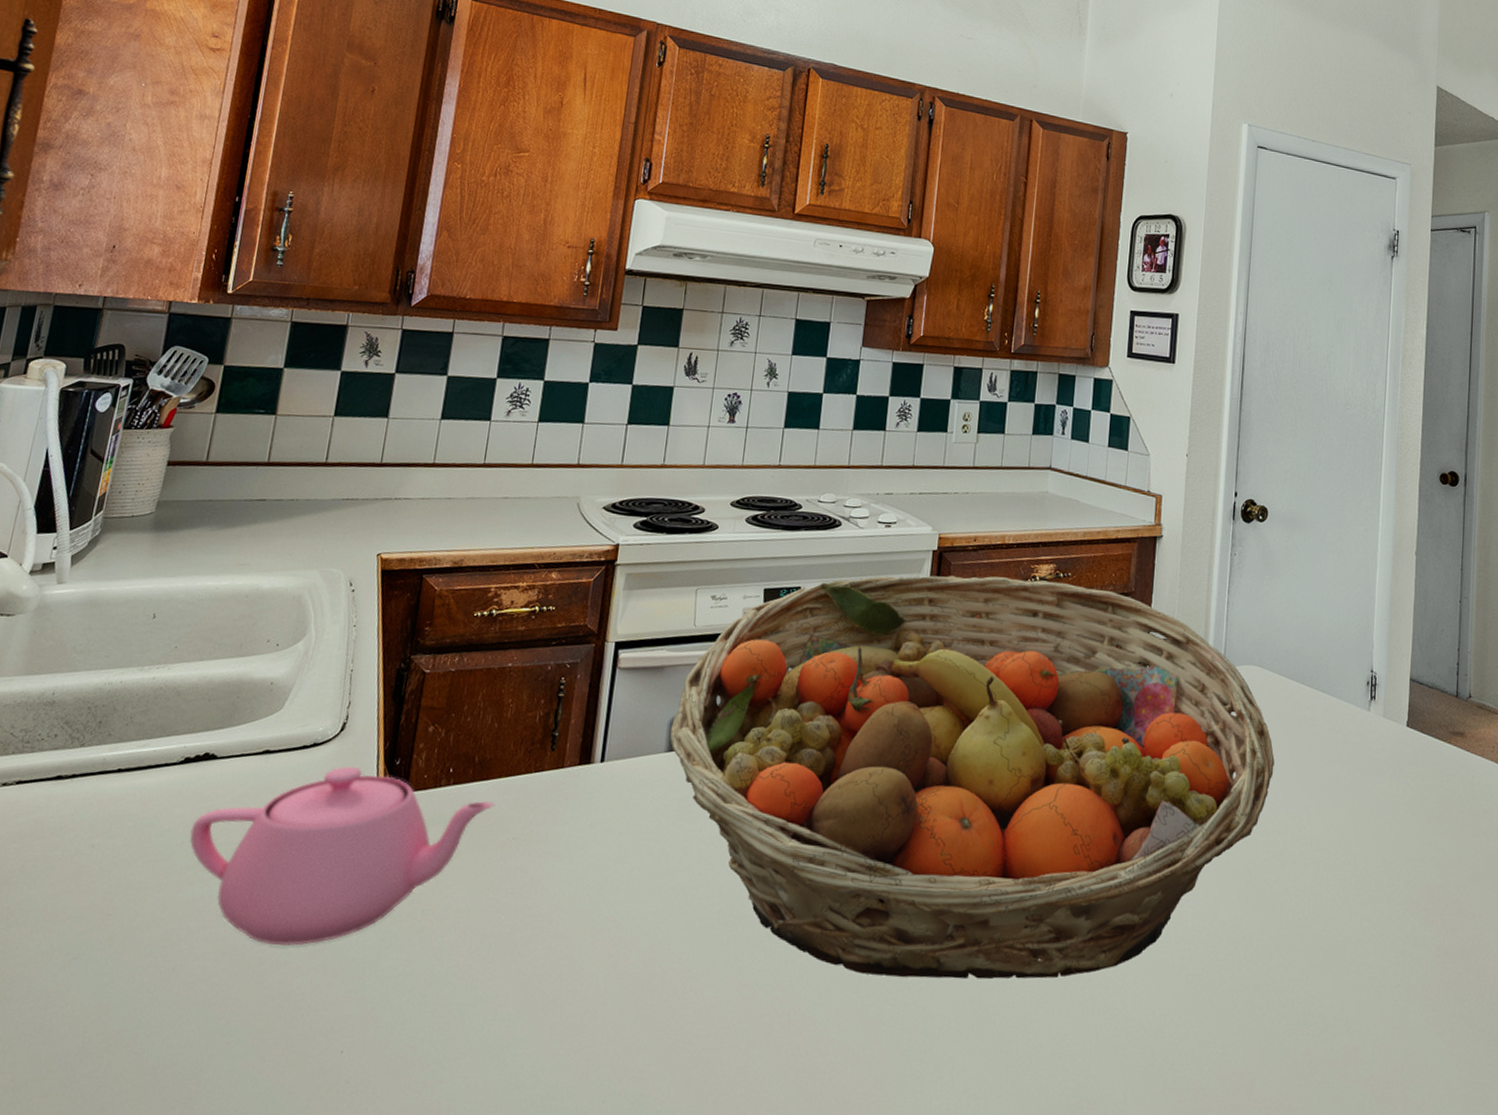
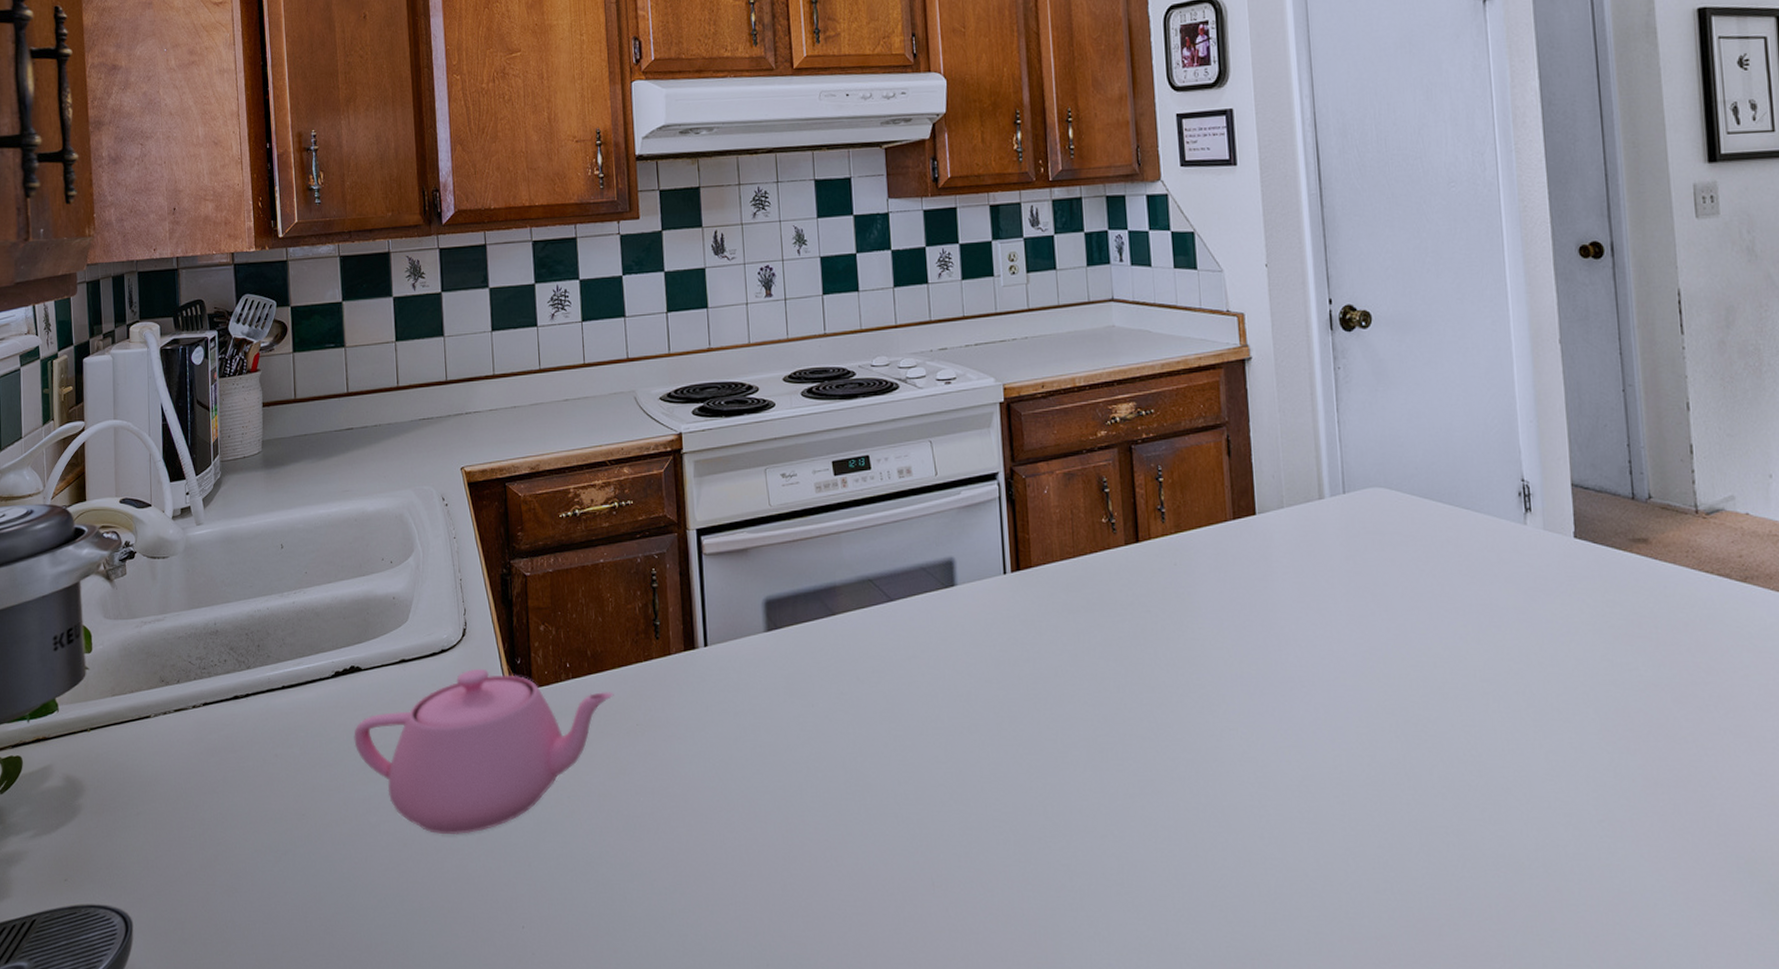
fruit basket: present [669,575,1275,980] -> none [764,420,1420,837]

